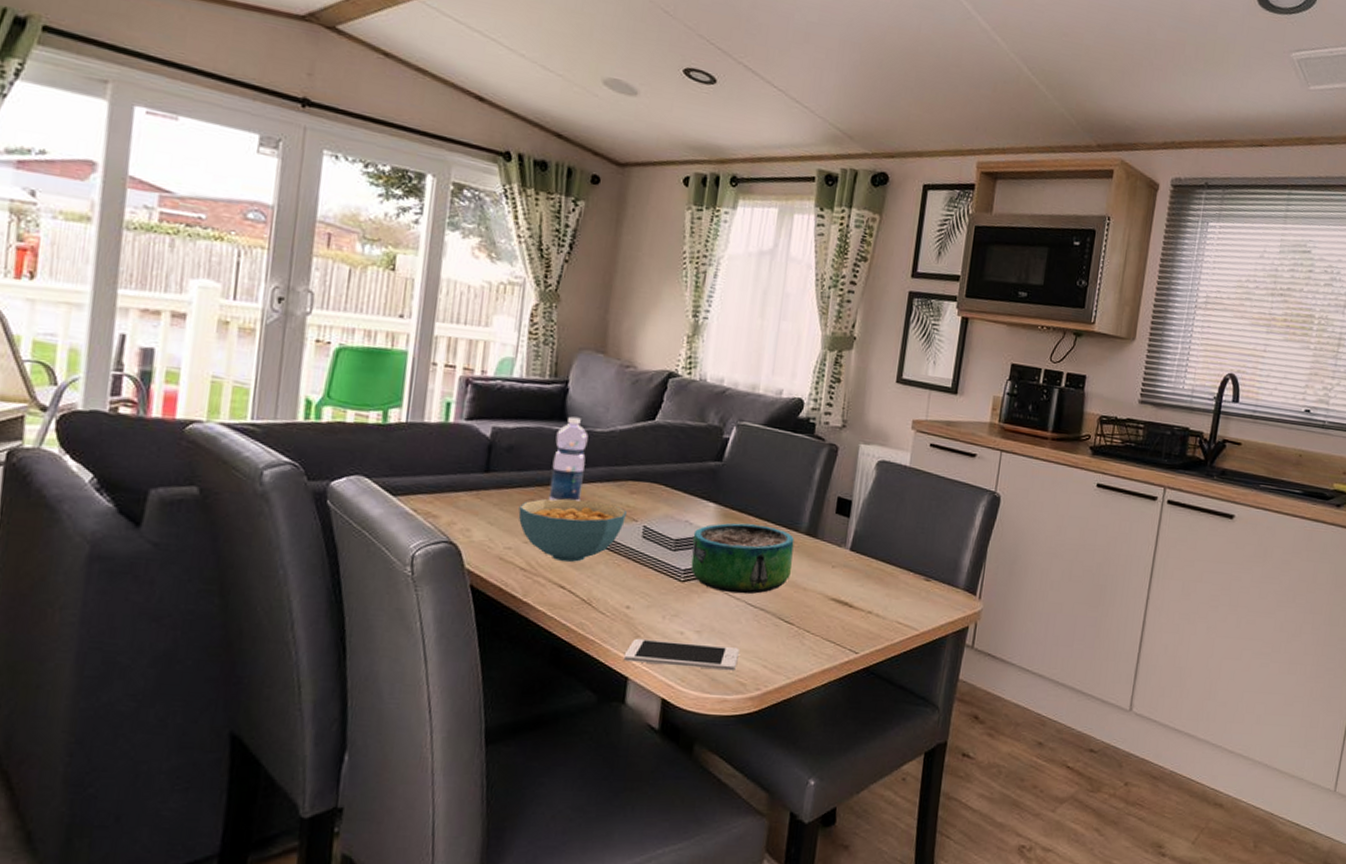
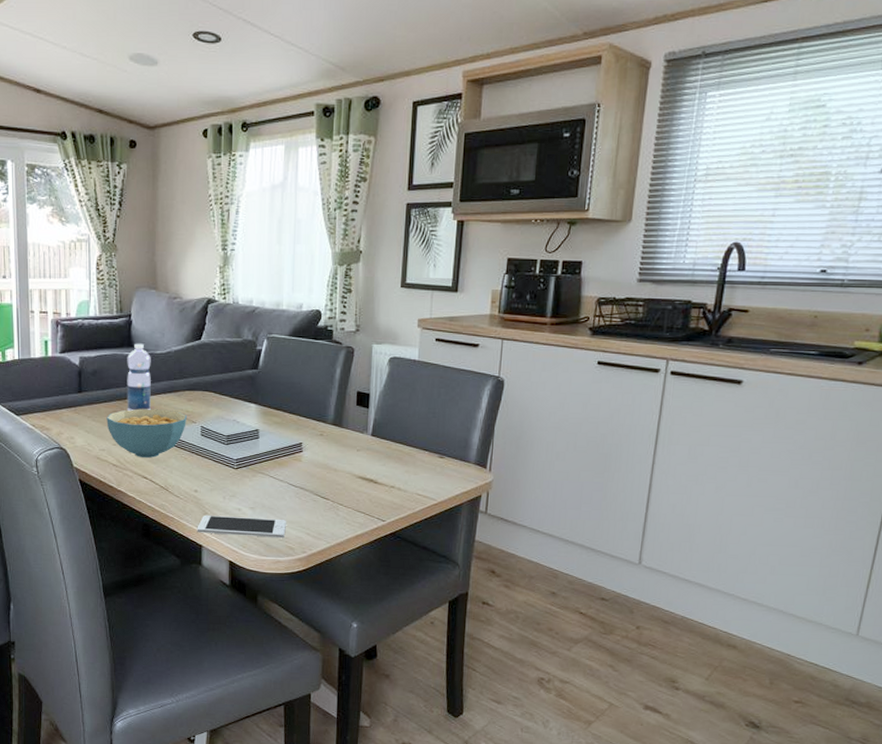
decorative bowl: present [691,523,795,595] -> none [240,419,324,477]

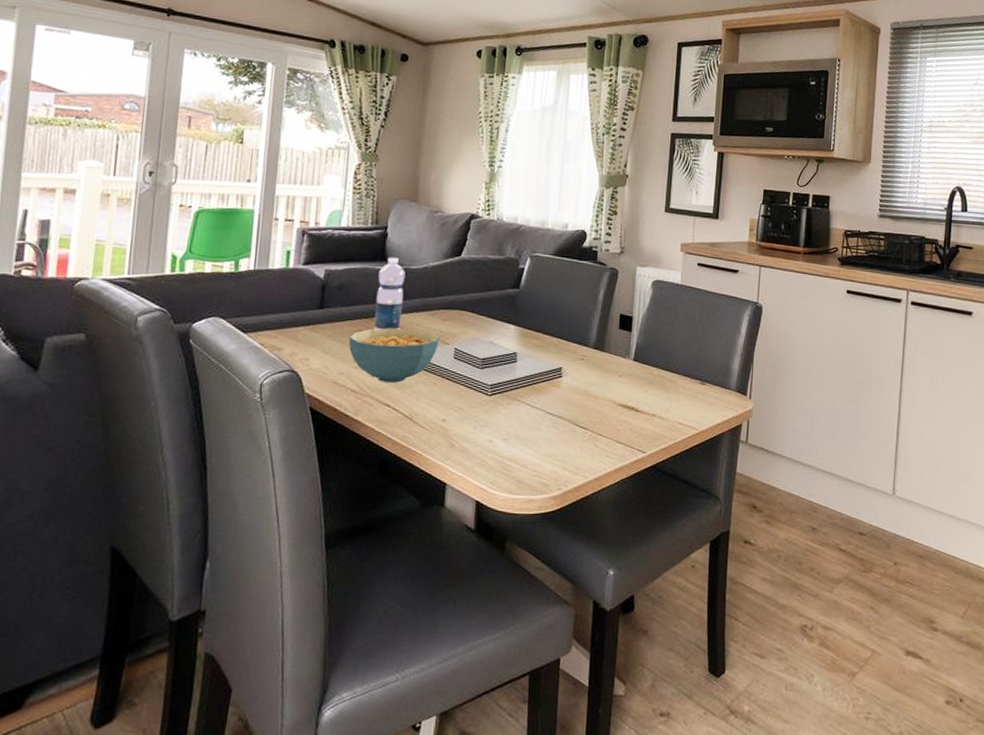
cell phone: present [197,514,286,539] -> none [441,447,541,474]

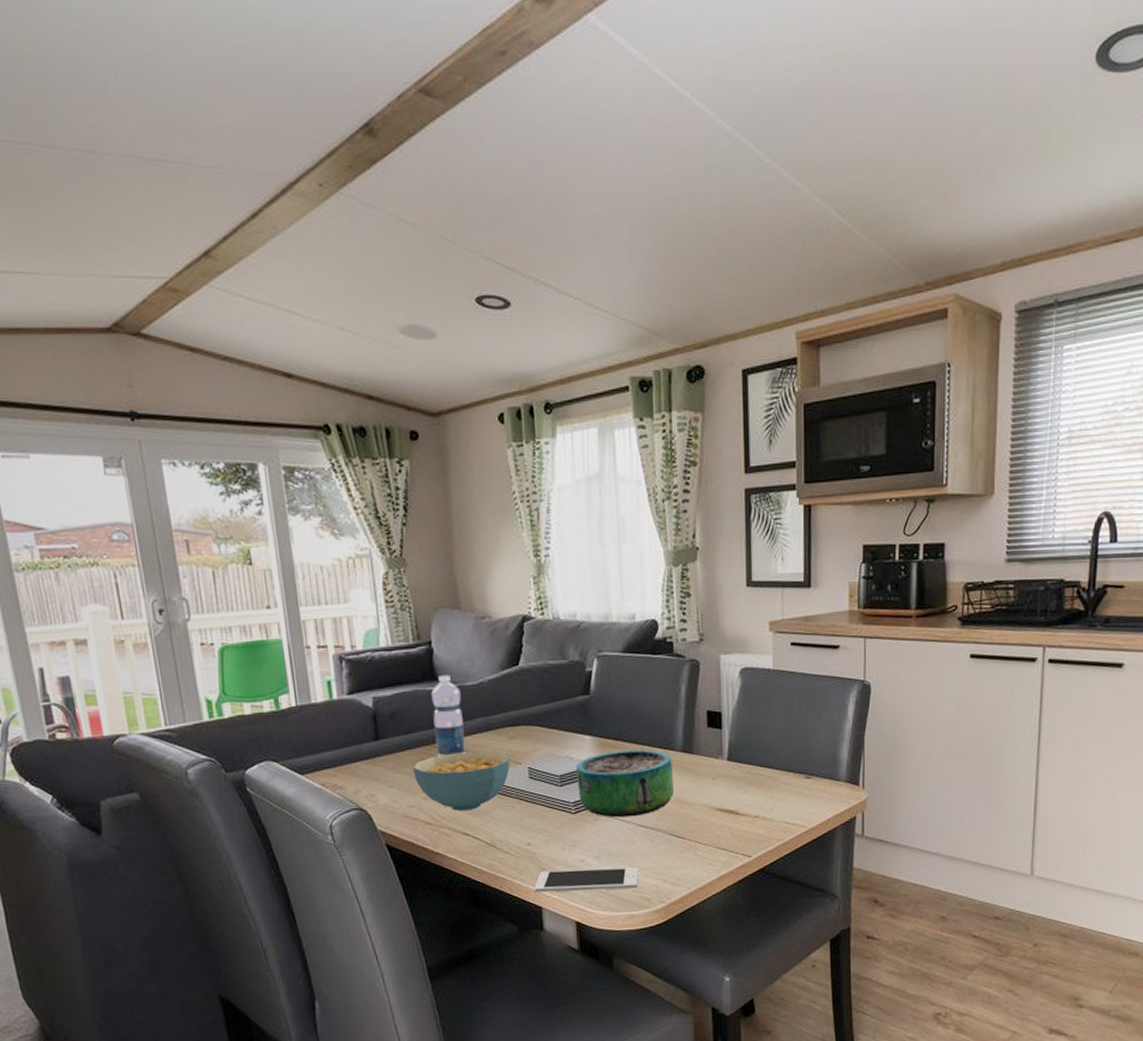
cell phone: none [441,447,541,474] -> present [534,867,639,893]
decorative bowl: none [496,341,585,404] -> present [575,749,675,818]

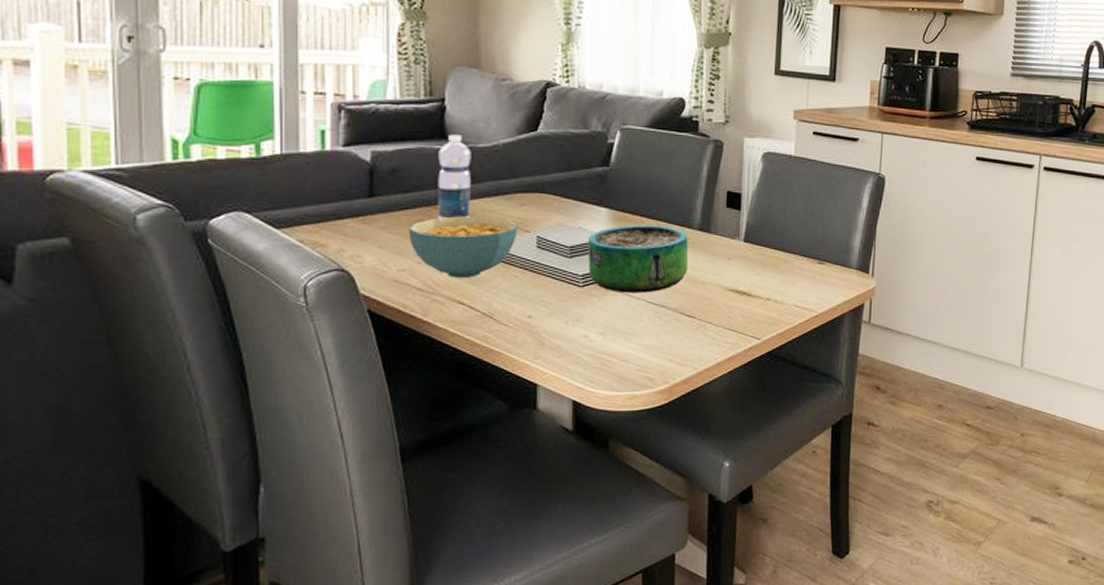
cell phone: present [534,867,639,893] -> none [530,345,644,369]

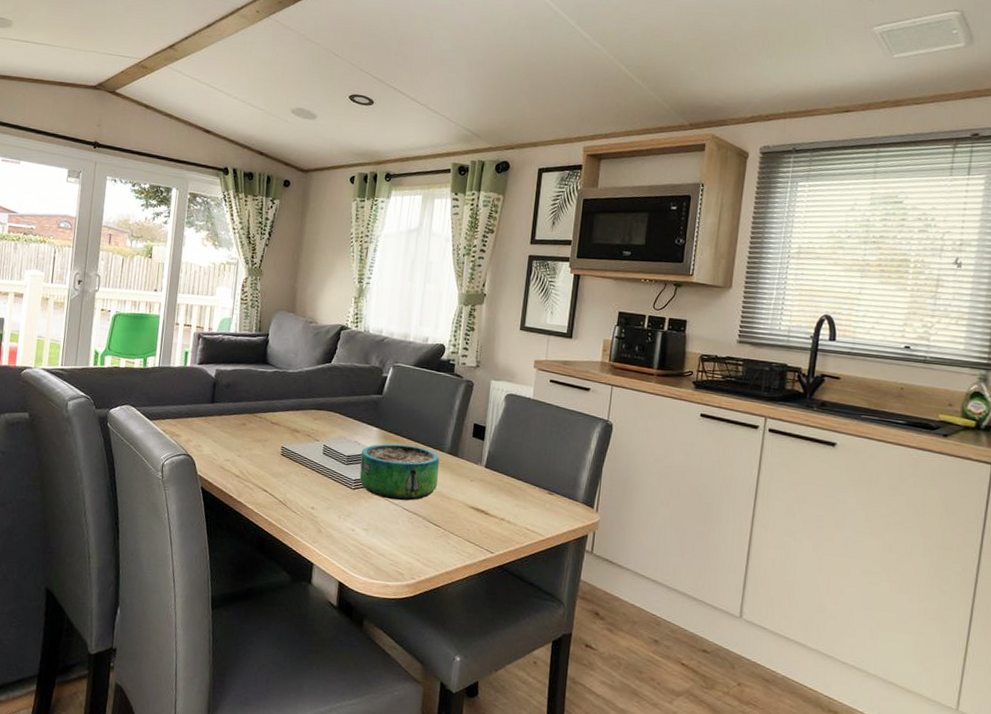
cereal bowl: present [408,216,518,278] -> none [234,423,311,472]
water bottle: present [437,134,471,219] -> none [255,361,283,425]

